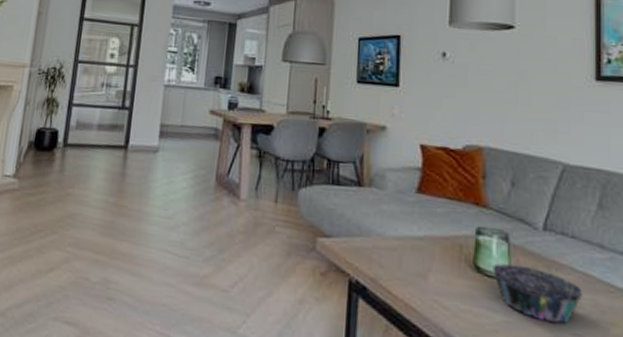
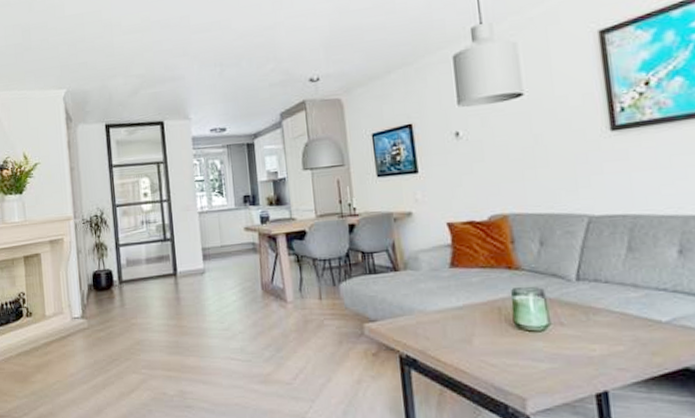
decorative bowl: present [492,263,582,324] -> none [532,316,622,363]

